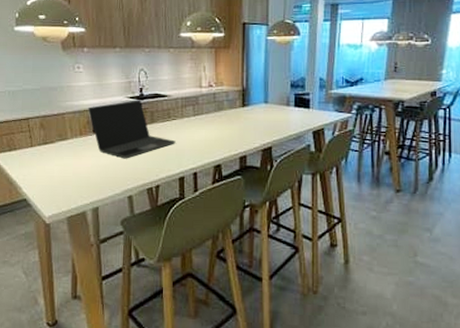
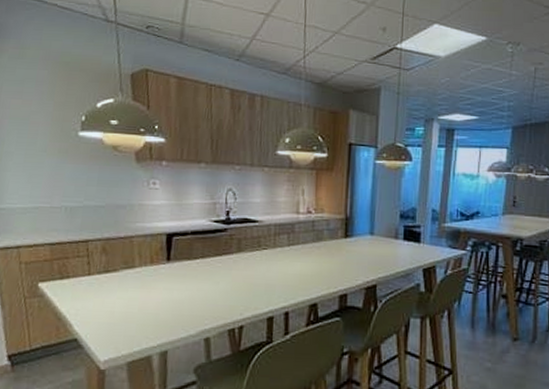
laptop: present [88,100,176,159] -> none [162,224,266,294]

